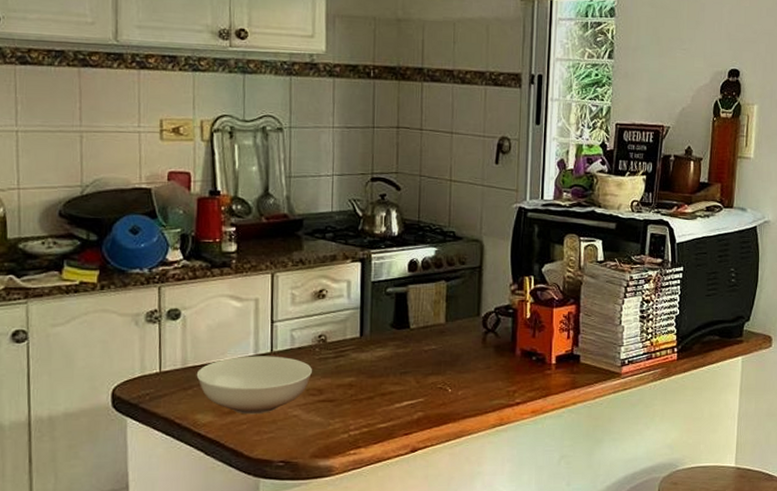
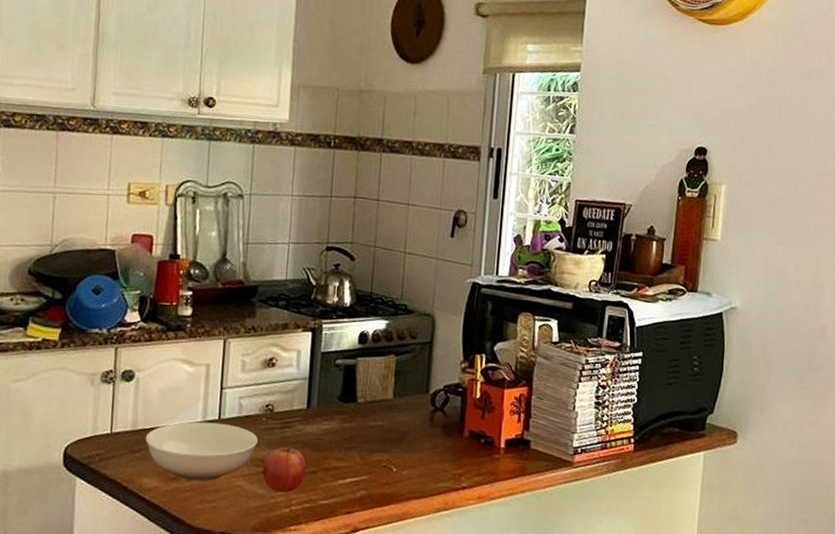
fruit: none [319,375,362,419] -> present [262,446,306,493]

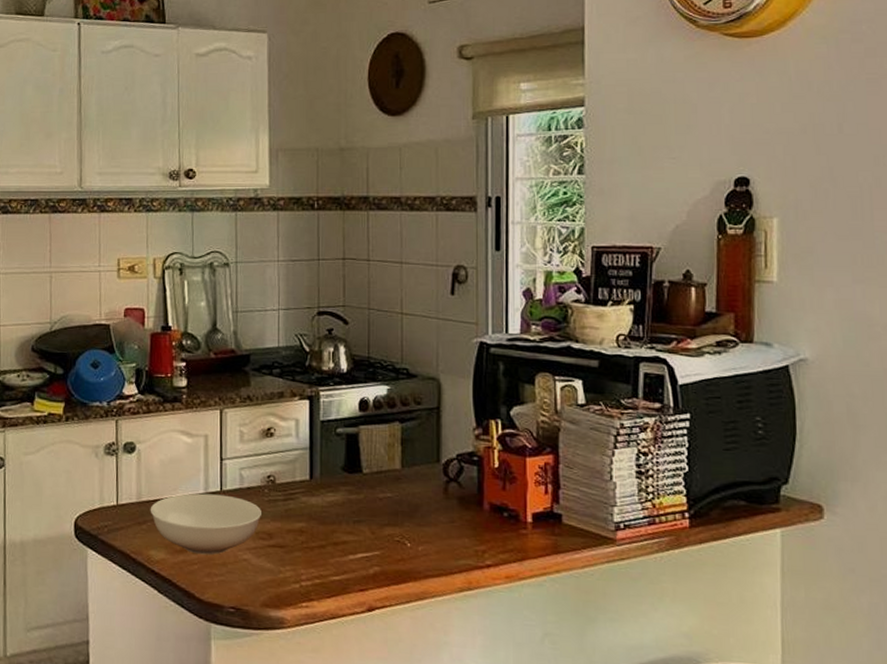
fruit: present [262,446,306,493] -> none [269,519,314,567]

